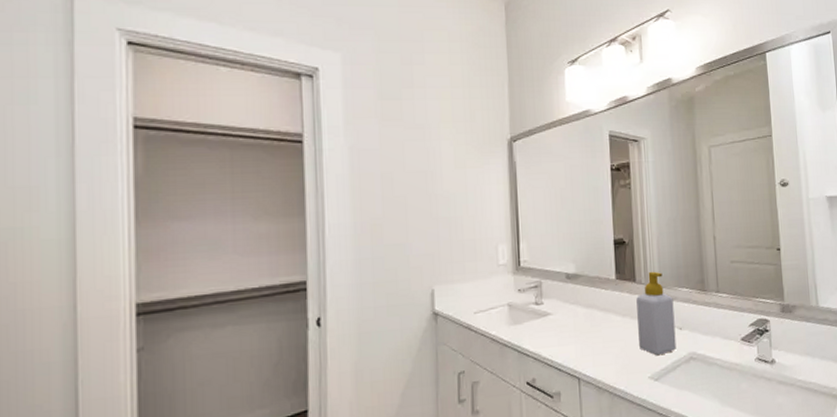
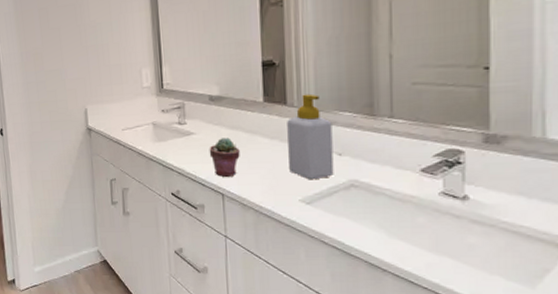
potted succulent: none [565,317,595,359] -> present [209,137,240,177]

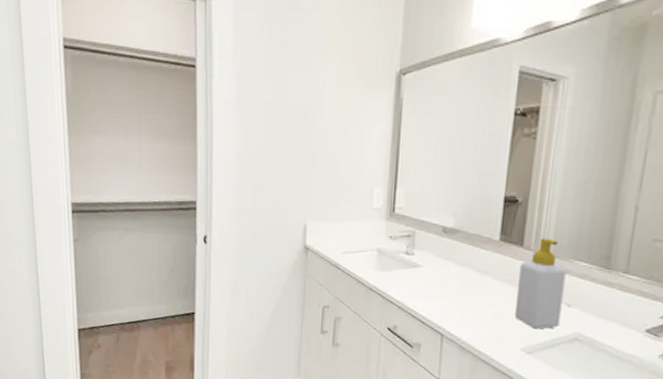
potted succulent: present [209,137,240,177] -> none [434,274,467,317]

